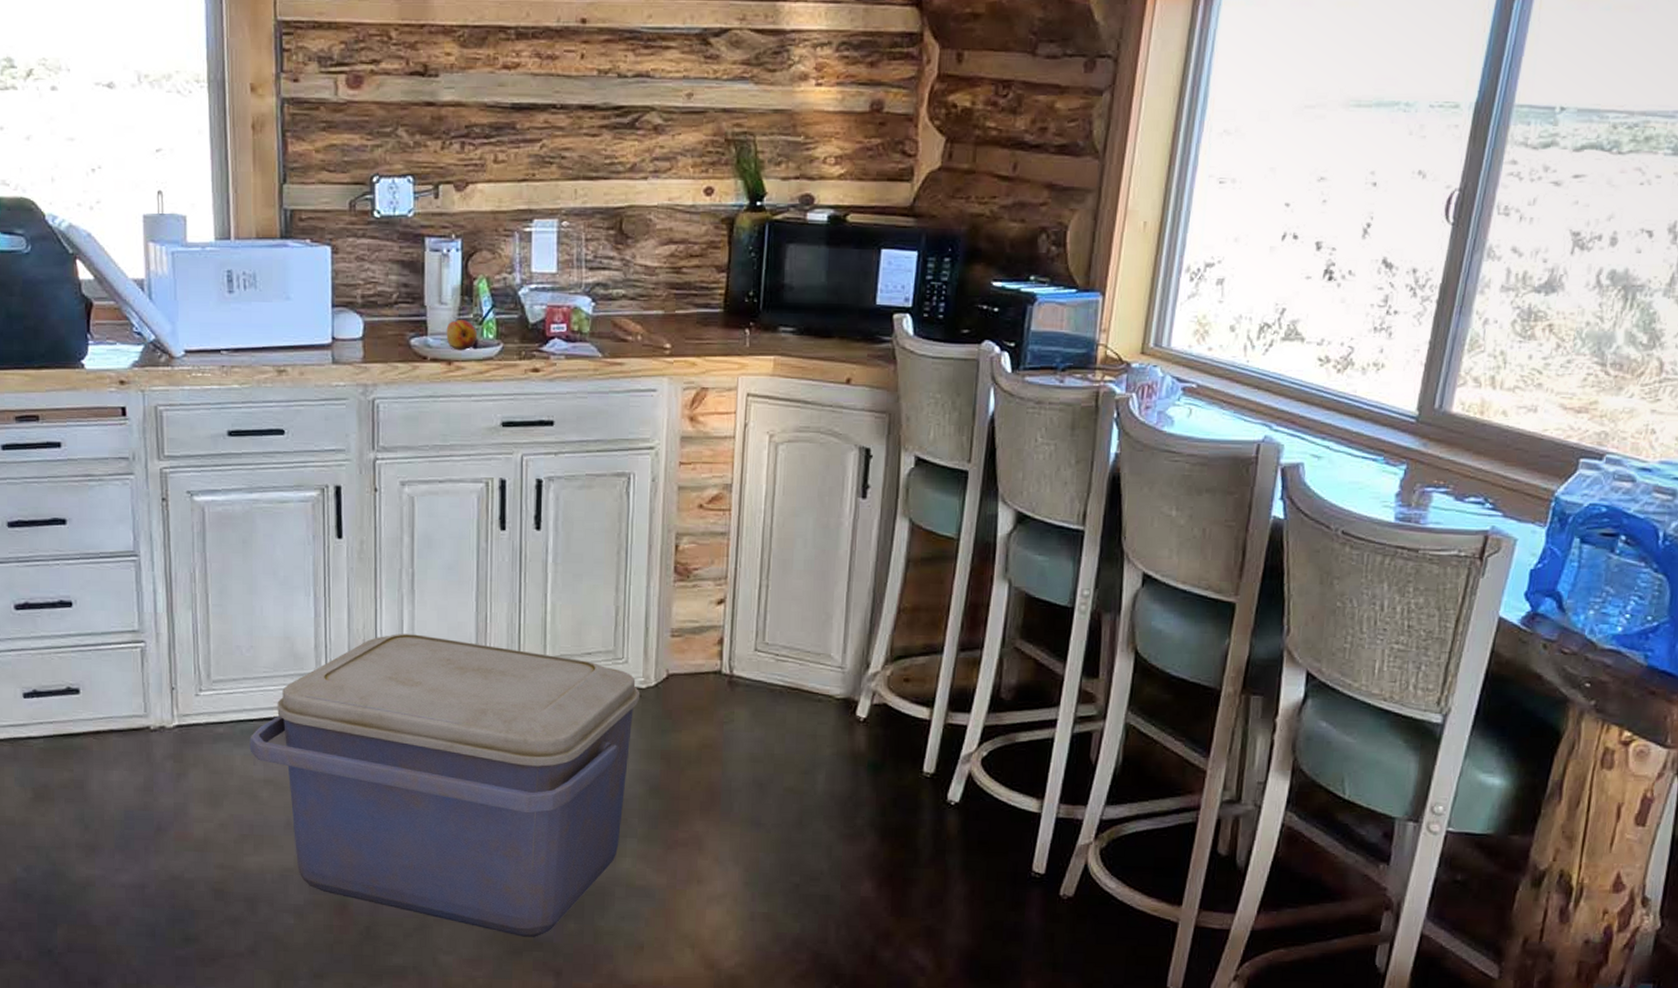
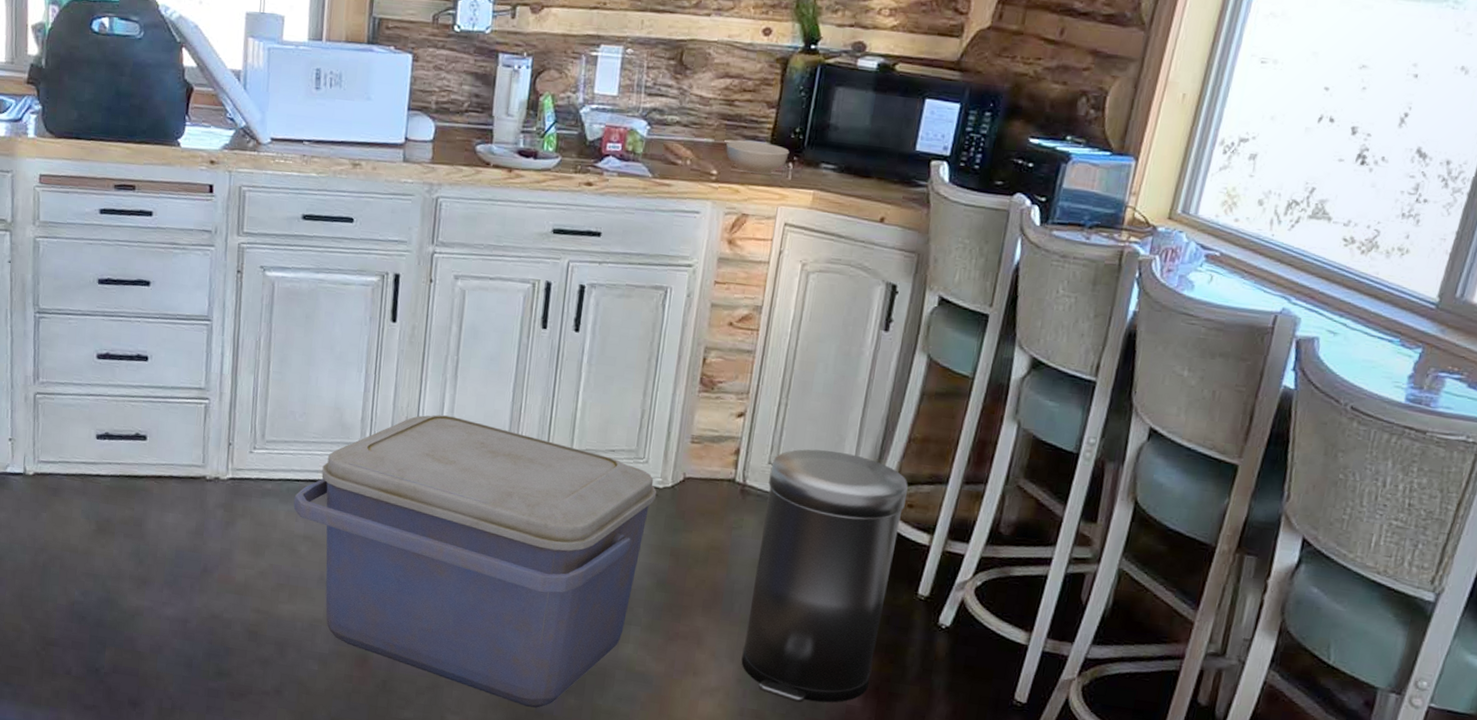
fruit: present [446,320,478,351] -> none [509,131,539,161]
bowl: none [678,309,745,344] -> present [726,140,790,175]
pedal bin: none [746,630,903,900] -> present [741,449,909,703]

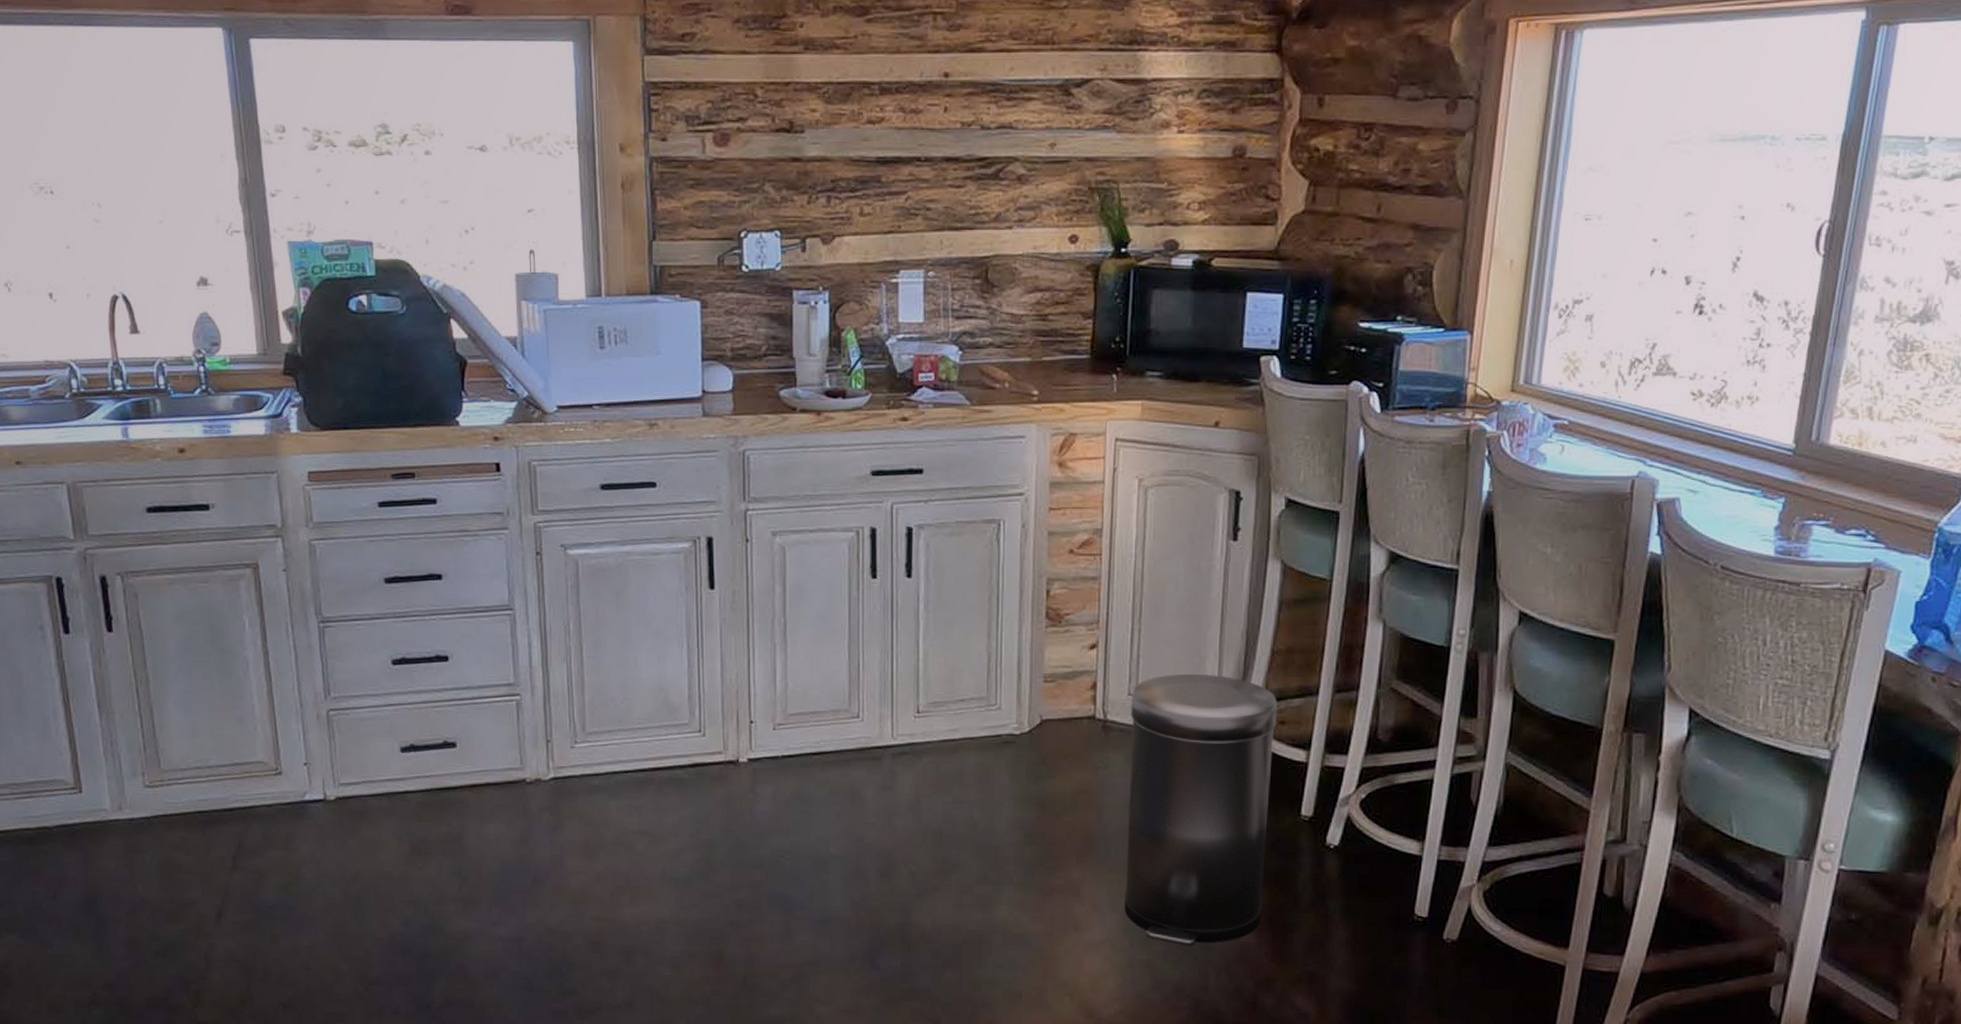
cooler: present [293,414,657,708] -> none [625,682,1014,987]
bowl: present [726,140,790,175] -> none [1045,355,1112,390]

